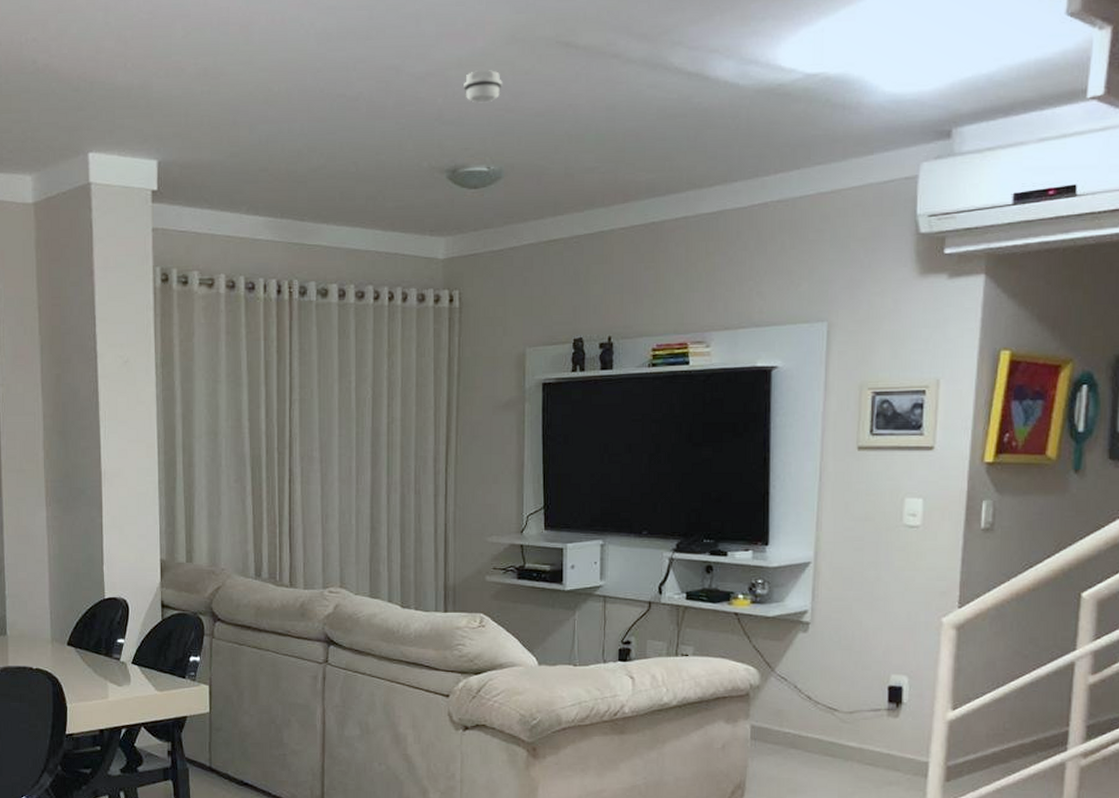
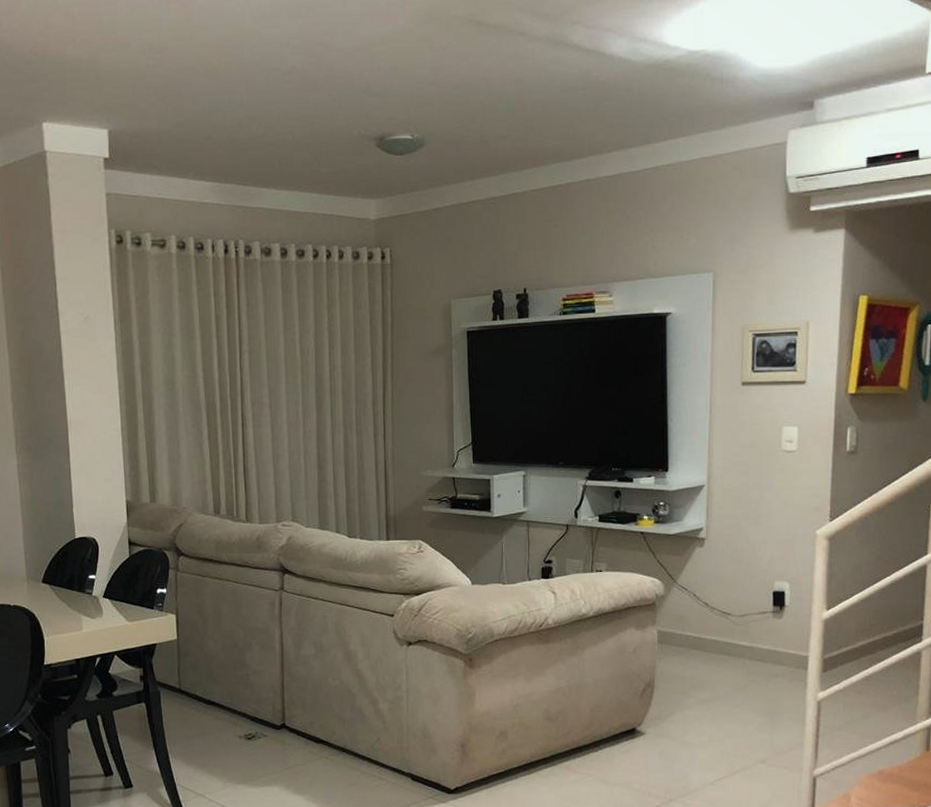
smoke detector: present [464,70,502,103] -> none [387,46,422,77]

